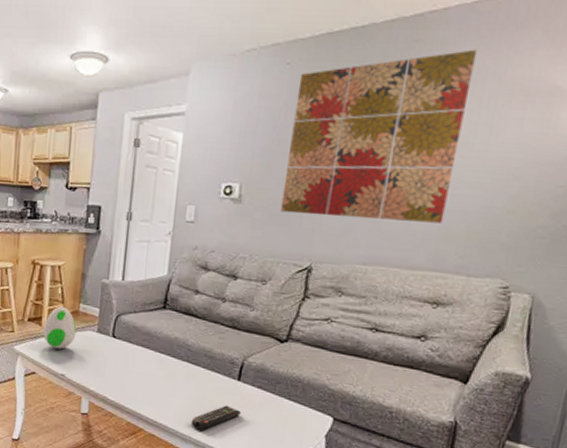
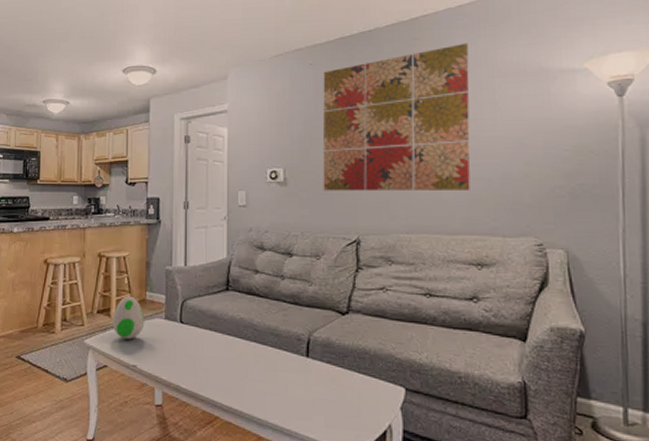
remote control: present [191,405,241,431] -> none [266,384,314,414]

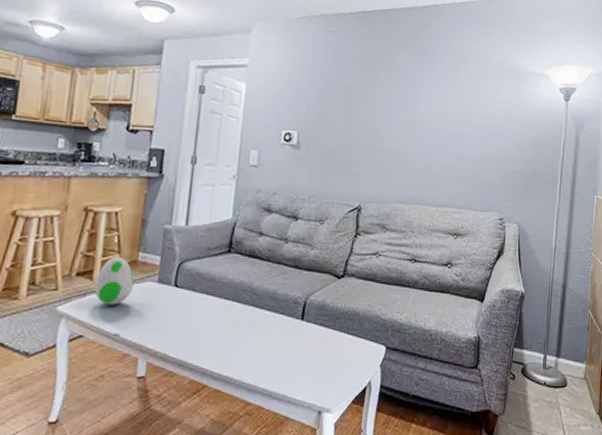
wall art: present [322,43,470,192] -> none [333,36,466,168]

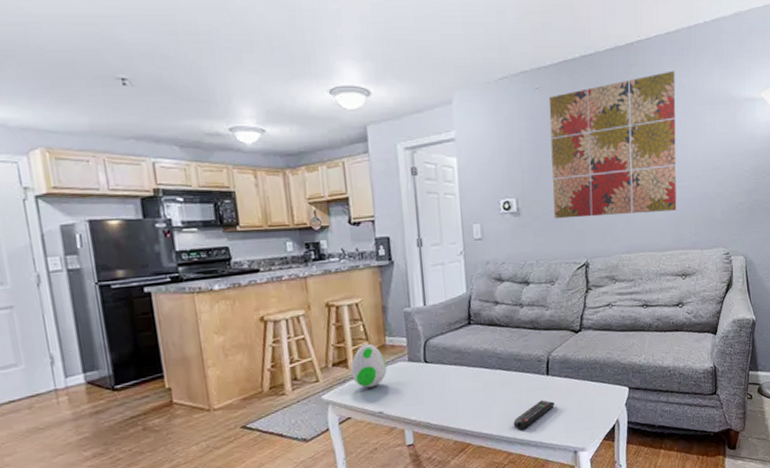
remote control: none [257,347,305,378] -> present [513,400,555,430]
wall art: none [333,36,466,168] -> present [548,70,677,219]

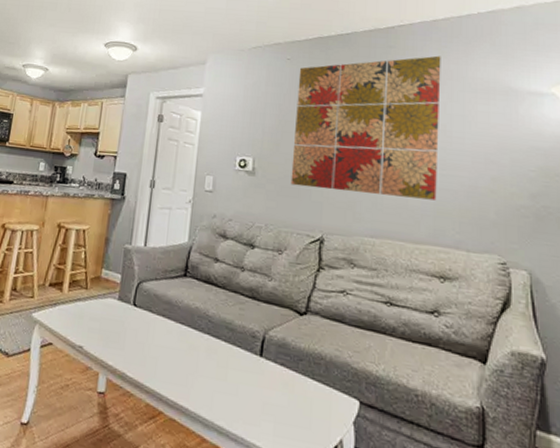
decorative egg: present [350,343,387,388] -> none [63,271,98,318]
remote control: present [513,400,555,430] -> none [213,384,265,415]

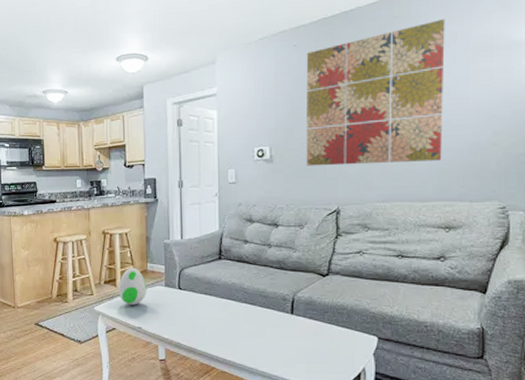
decorative egg: none [63,271,98,318] -> present [118,268,147,305]

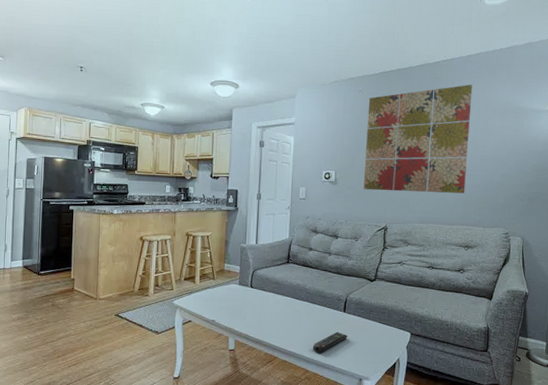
decorative egg: present [118,268,147,305] -> none [196,267,223,301]
remote control: none [256,337,298,363] -> present [312,331,348,354]

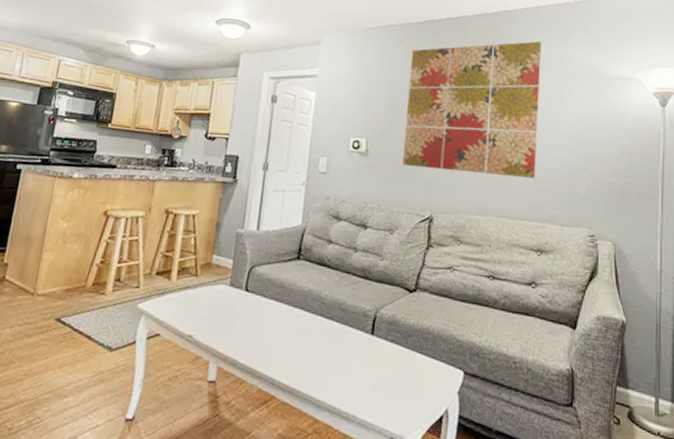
remote control: present [312,331,348,354] -> none [325,363,376,395]

